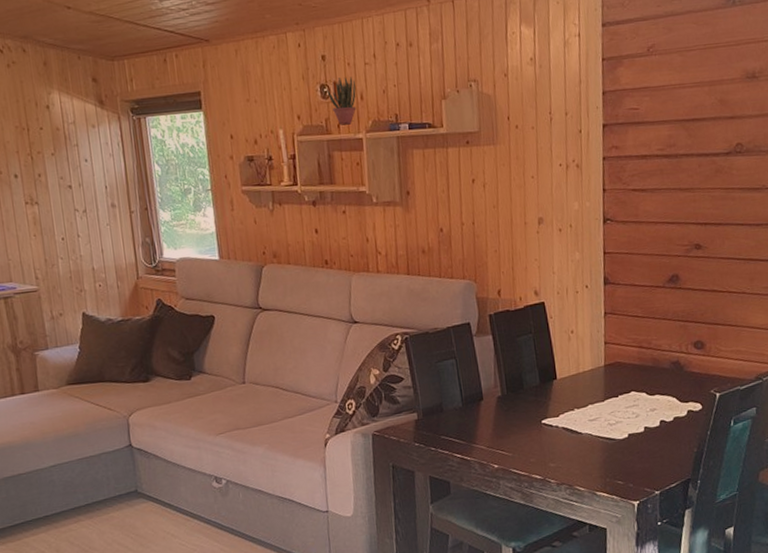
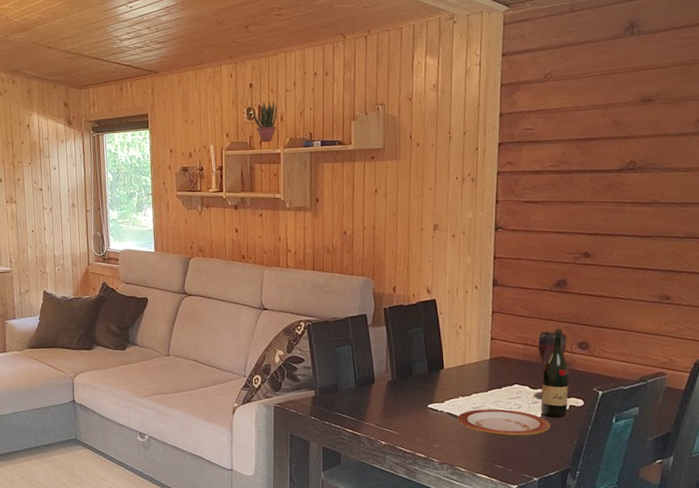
plate: none [573,419,670,450] -> present [456,408,550,437]
cup: none [651,331,683,406] -> present [534,331,568,399]
wine bottle: none [658,327,687,425] -> present [540,328,570,418]

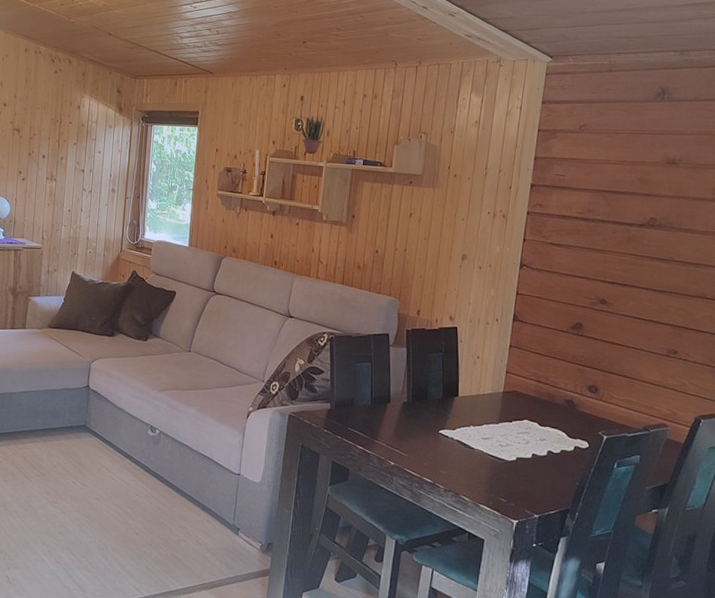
plate: present [456,408,550,437] -> none [466,440,555,472]
cup: present [534,331,568,399] -> none [542,371,579,437]
wine bottle: present [540,328,570,418] -> none [547,369,578,458]

